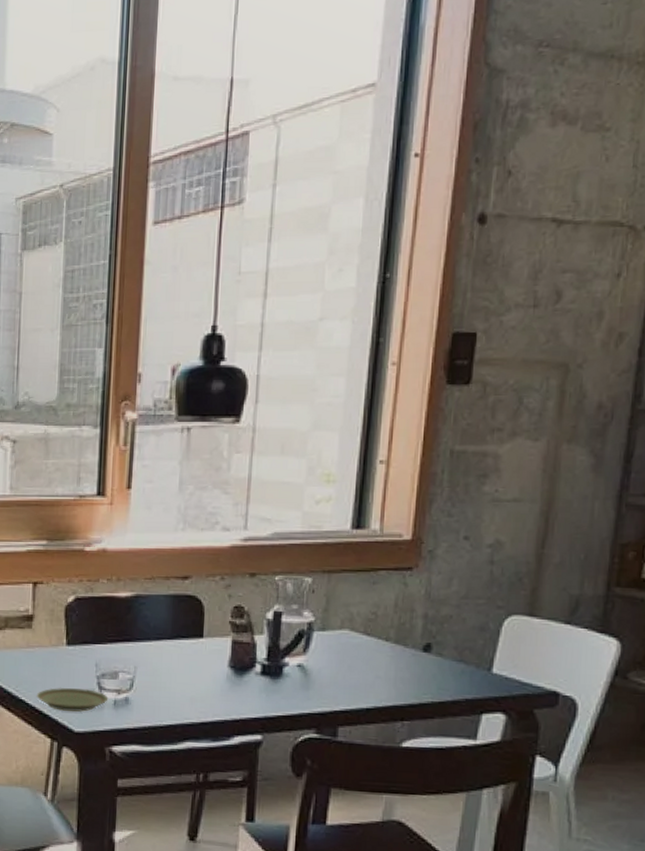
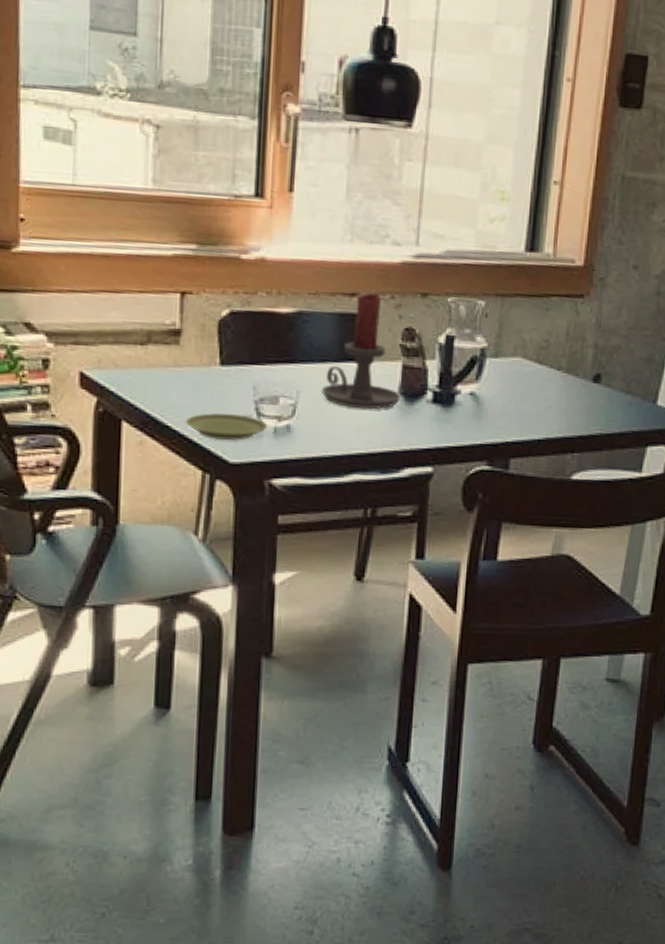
candle holder: none [157,575,231,683] -> present [322,292,401,410]

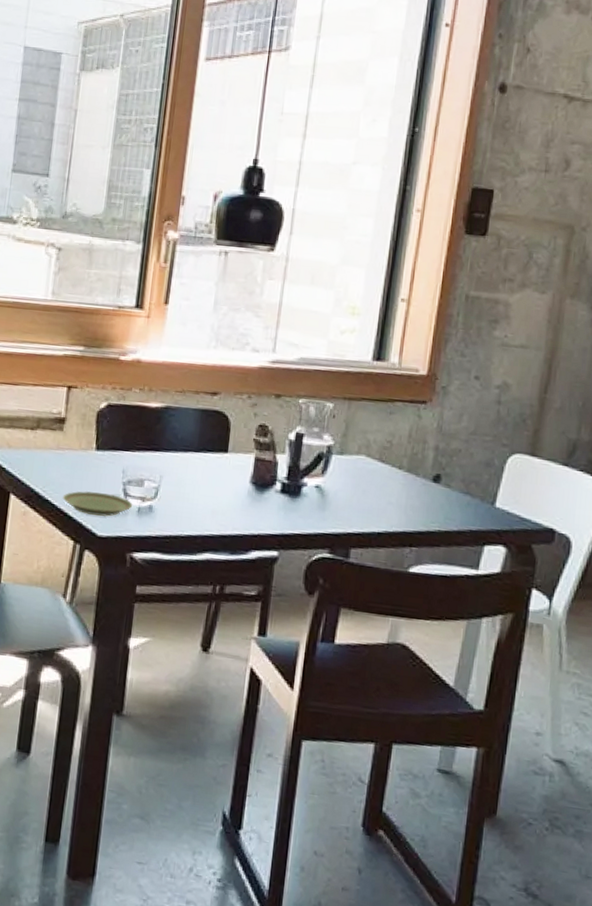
candle holder: present [322,292,401,410] -> none [182,392,252,497]

